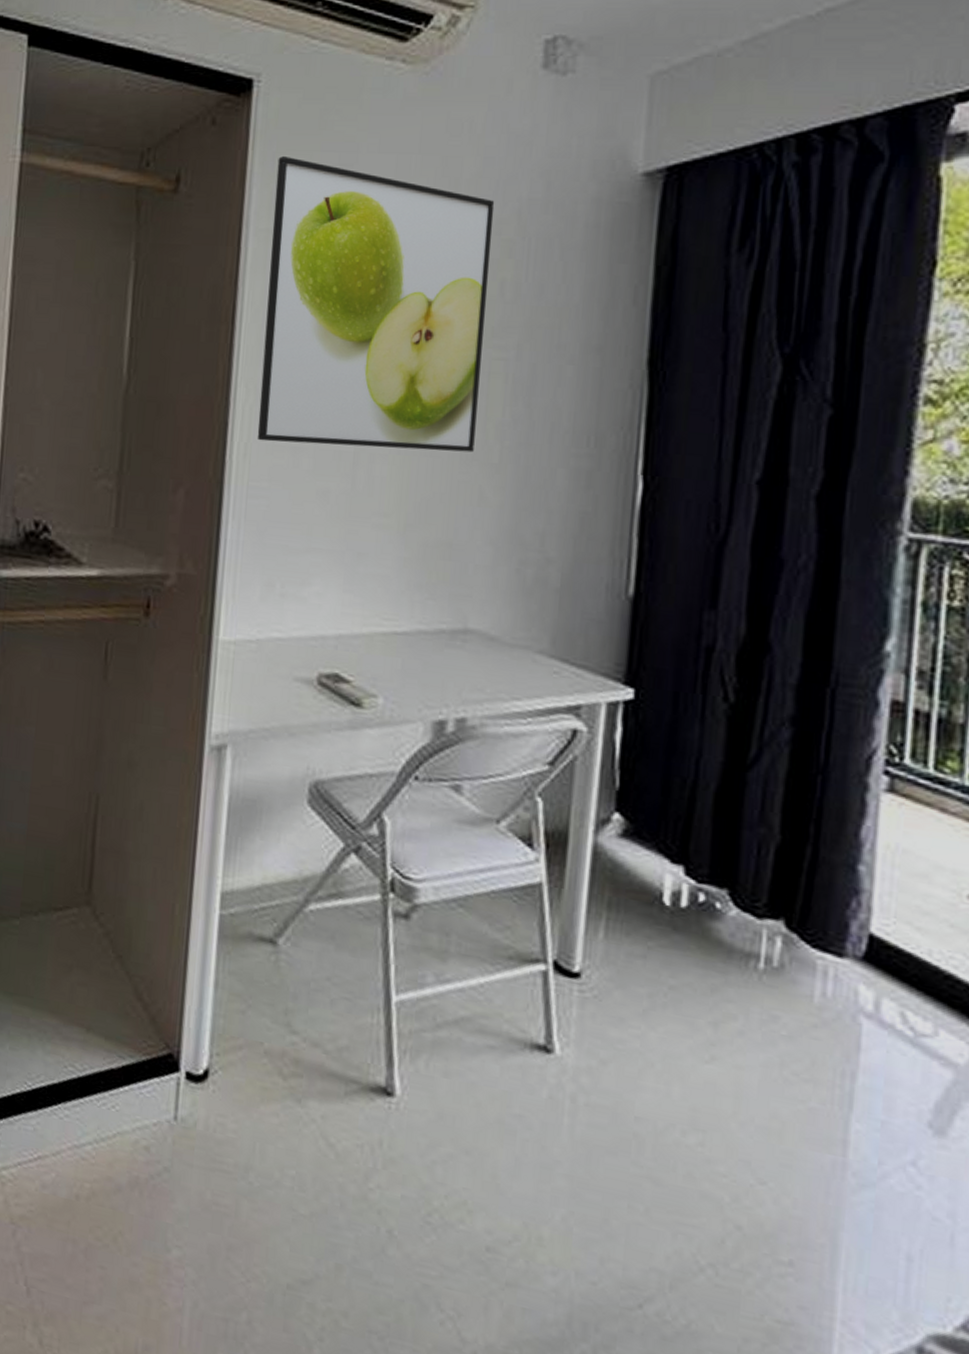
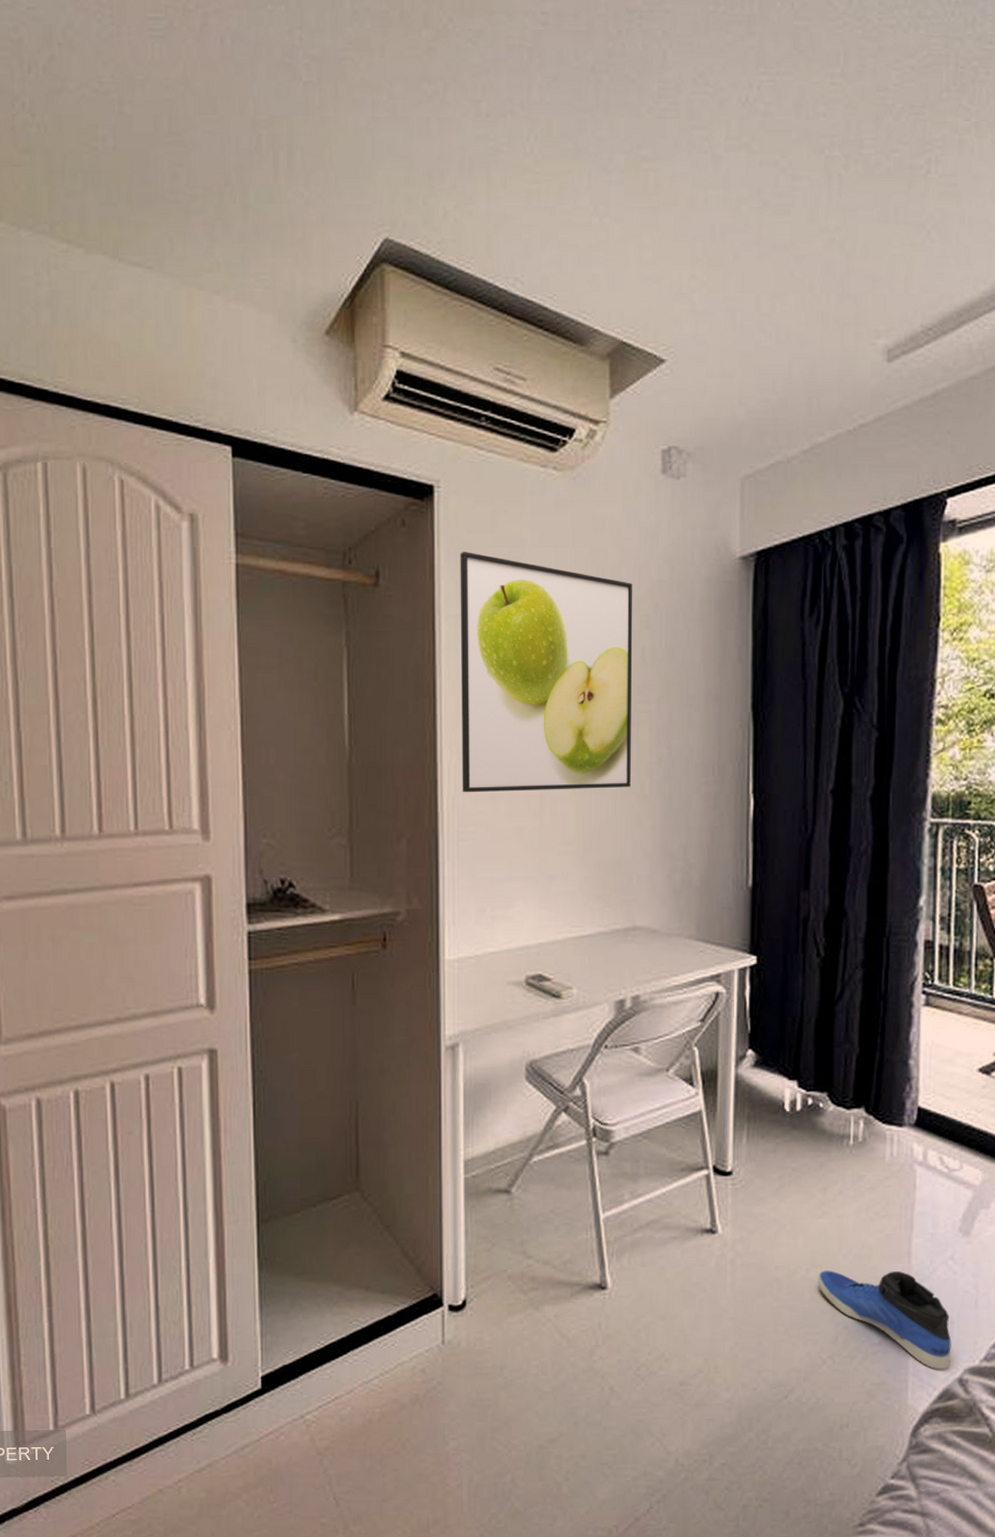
sneaker: none [698,1138,908,1327] -> present [817,1270,952,1370]

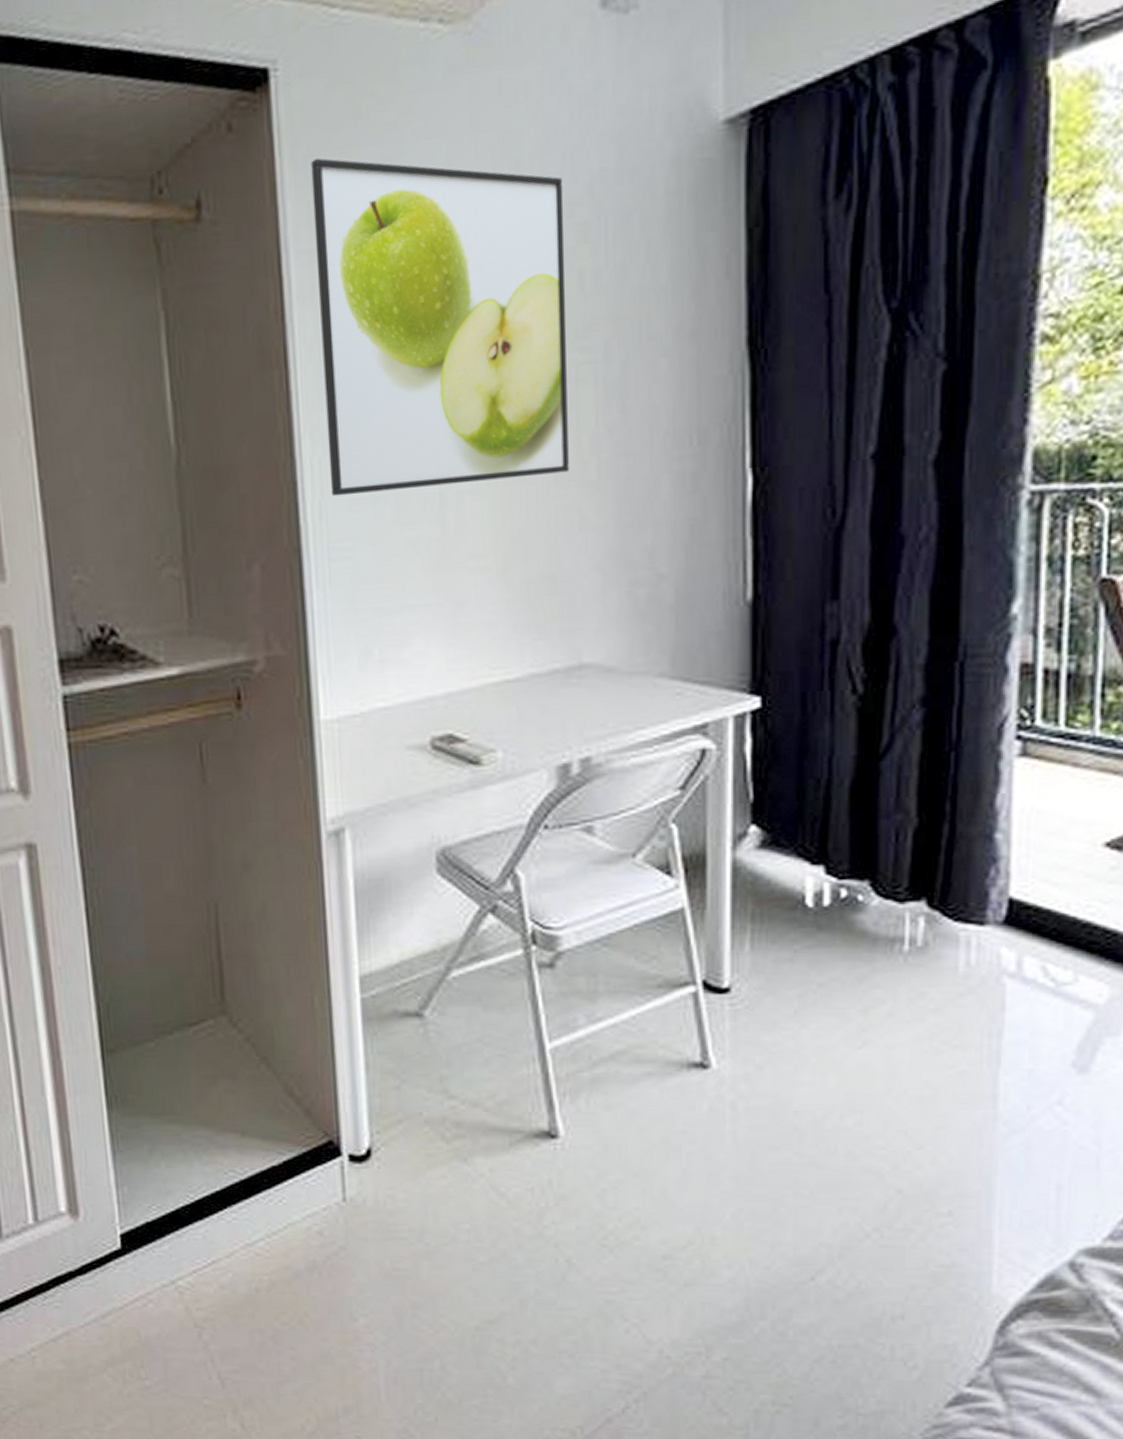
sneaker: present [817,1270,952,1370] -> none [857,1117,1059,1250]

